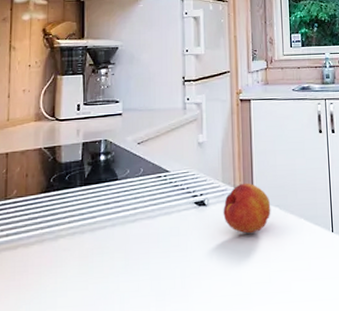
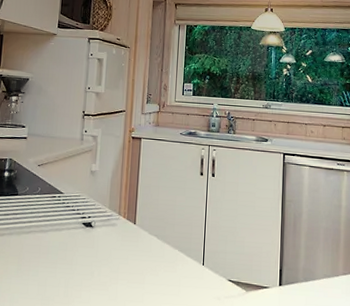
fruit: present [223,183,271,234] -> none [107,211,150,257]

